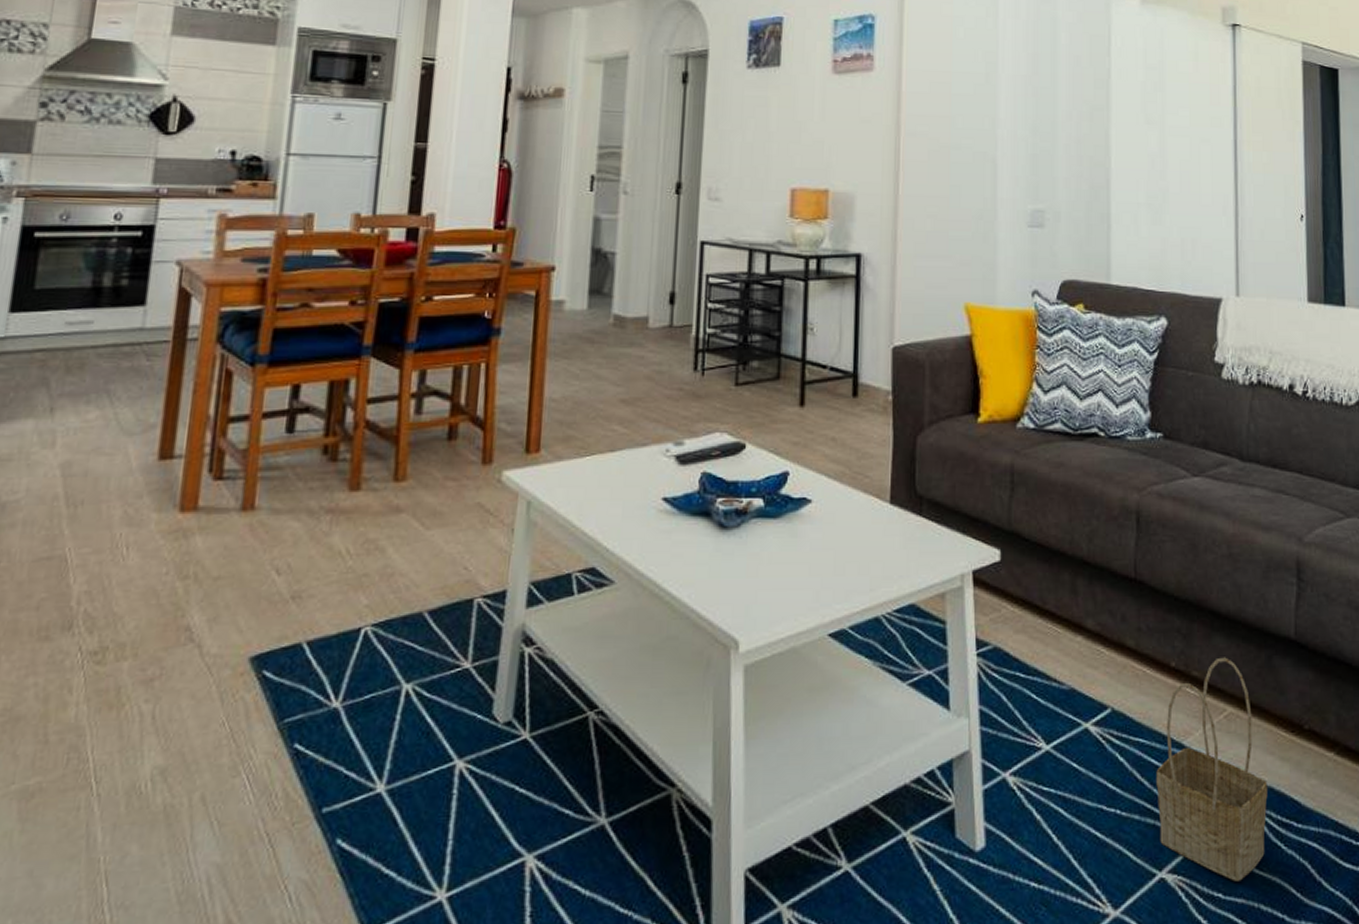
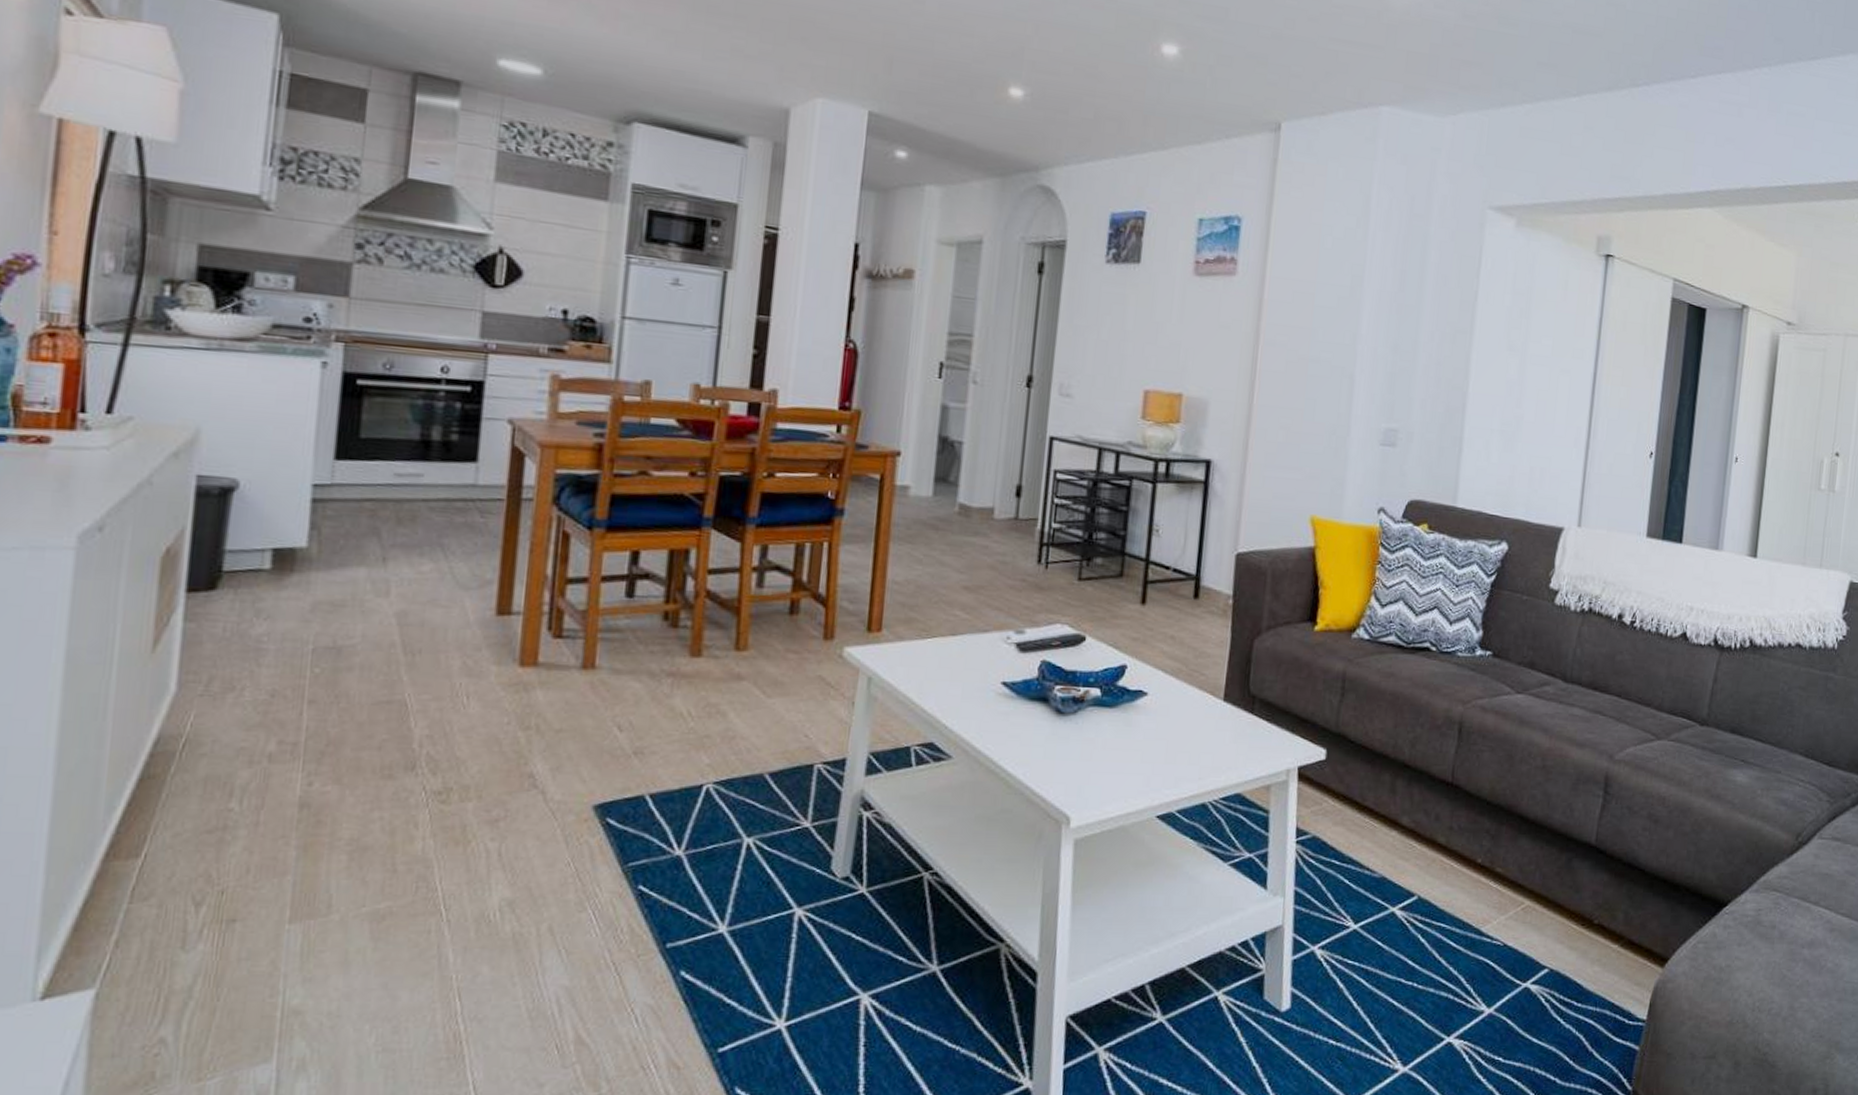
basket: present [1156,657,1268,881] -> none [1450,857,1555,1048]

